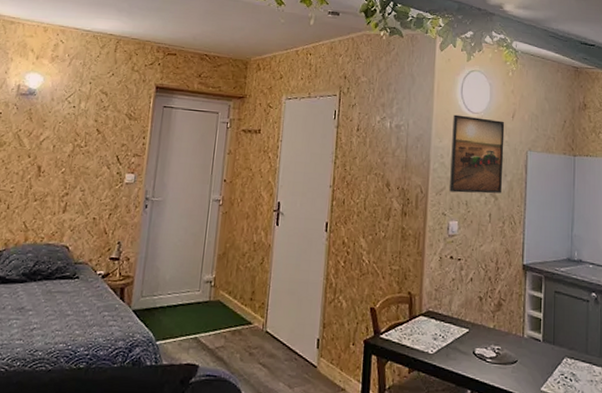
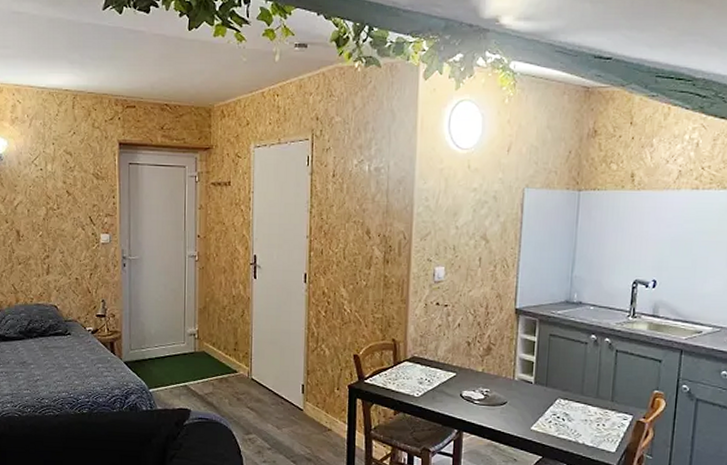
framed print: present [449,114,505,194] -> none [435,152,499,237]

